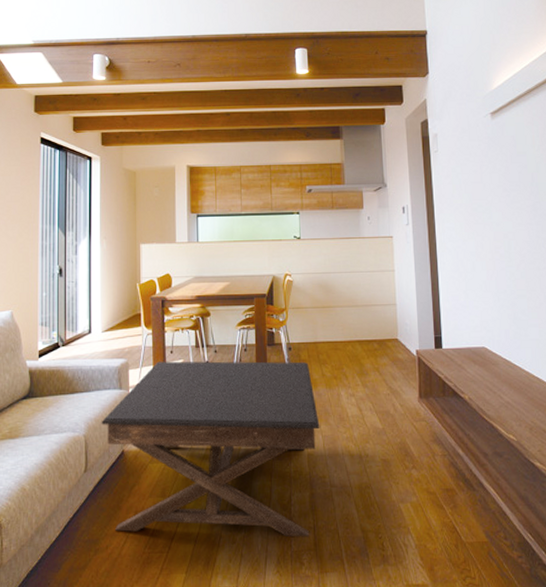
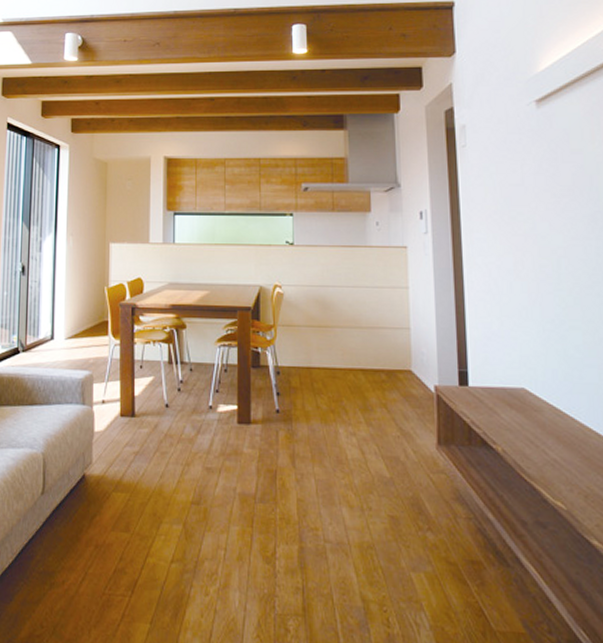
coffee table: present [101,361,320,537] -> none [61,376,313,599]

